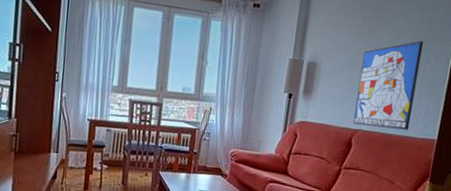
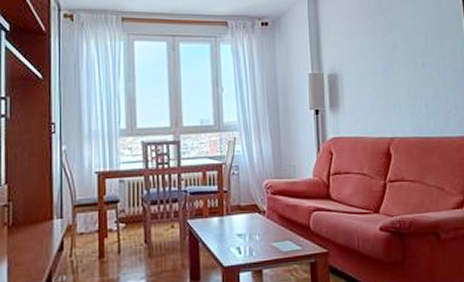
wall art: present [353,40,424,131] -> none [382,38,444,132]

